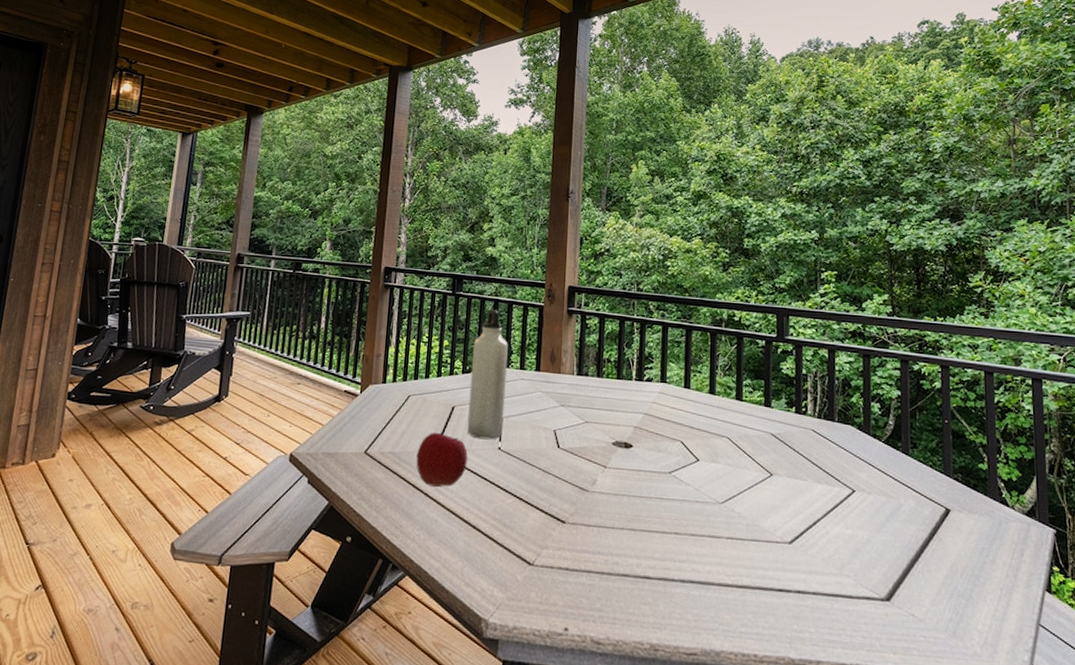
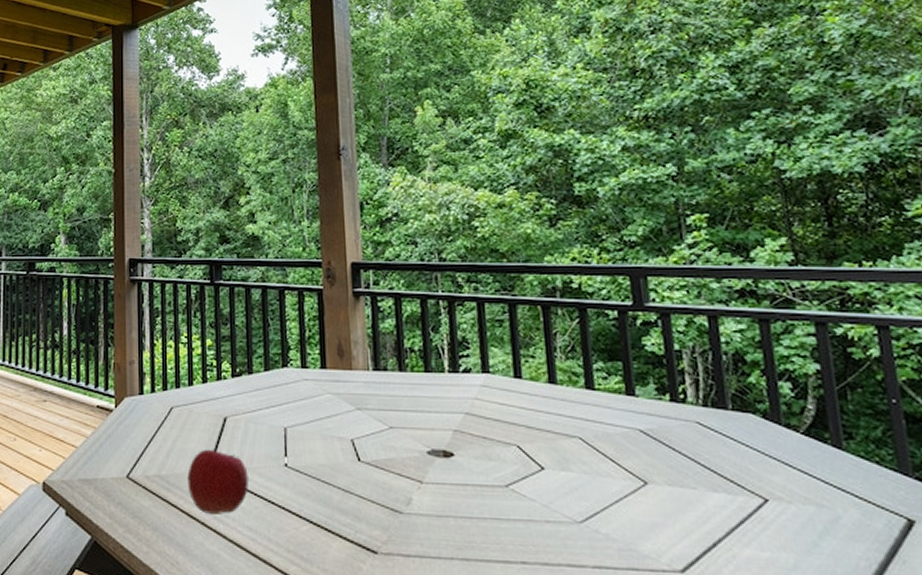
water bottle: present [467,309,508,440] -> none [241,298,288,455]

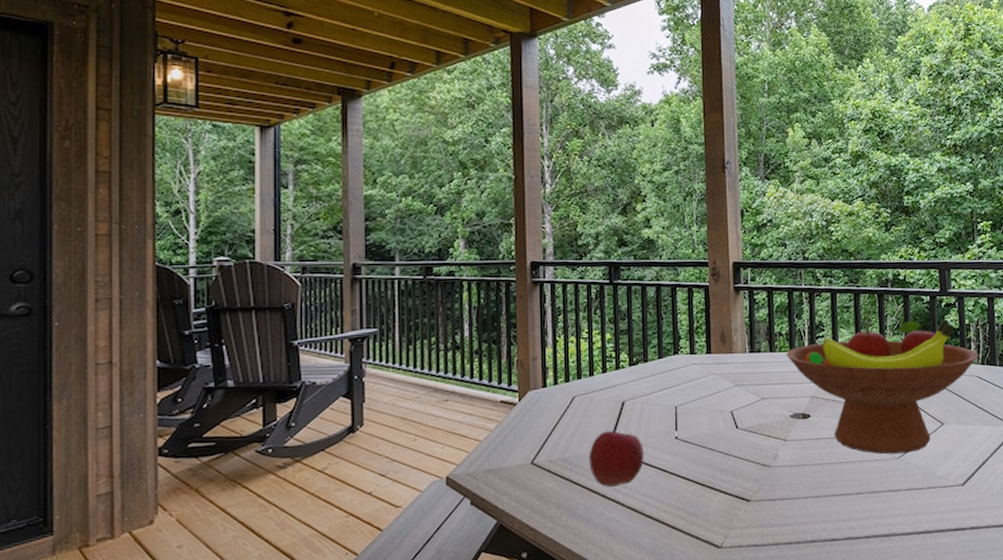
fruit bowl: none [420,342,698,517] -> present [786,319,978,454]

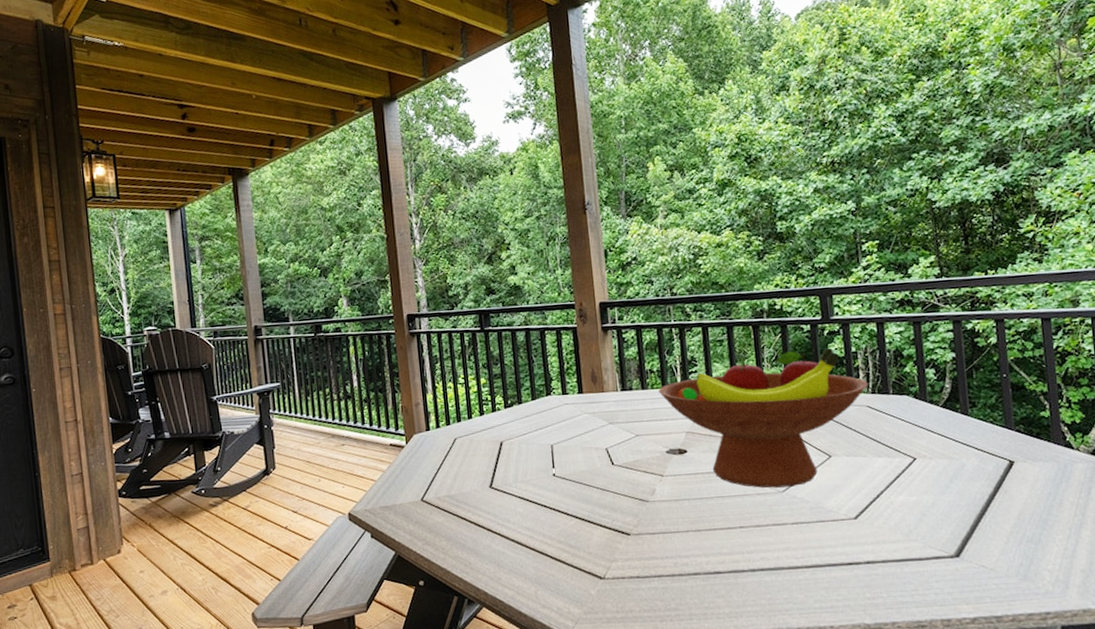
apple: present [589,430,644,487] -> none [473,469,525,522]

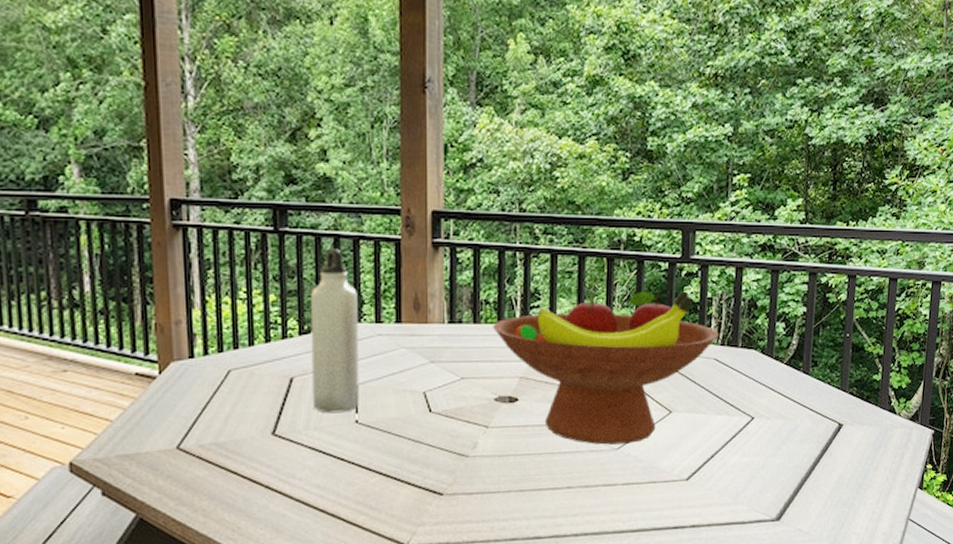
water bottle: none [511,339,555,469] -> present [310,248,359,414]

